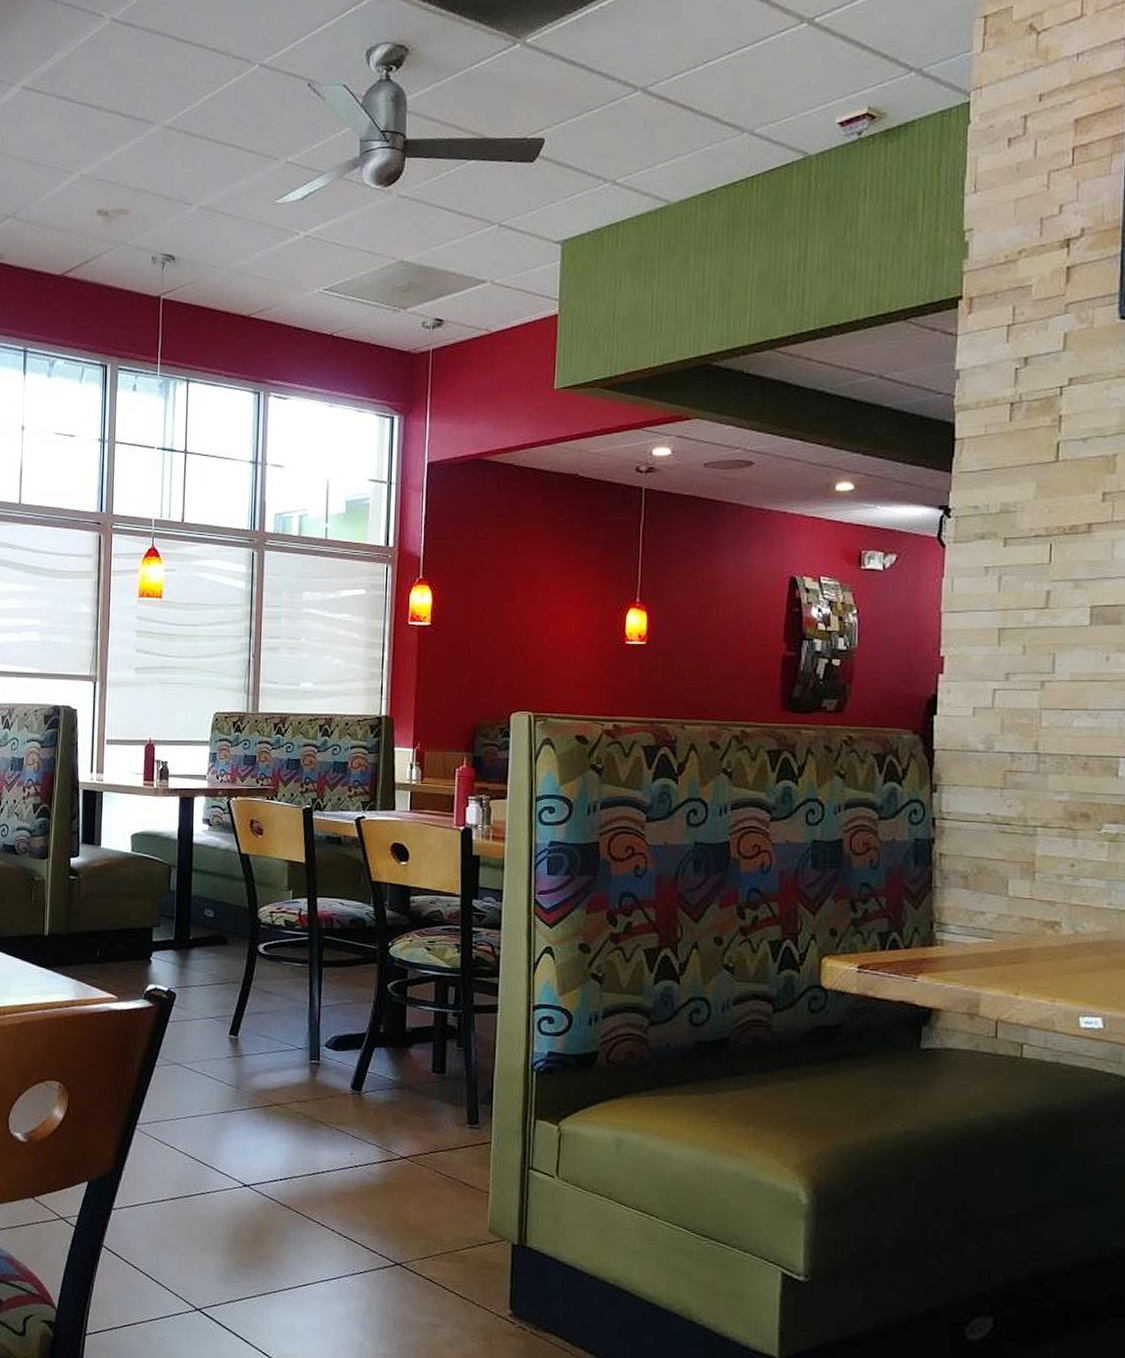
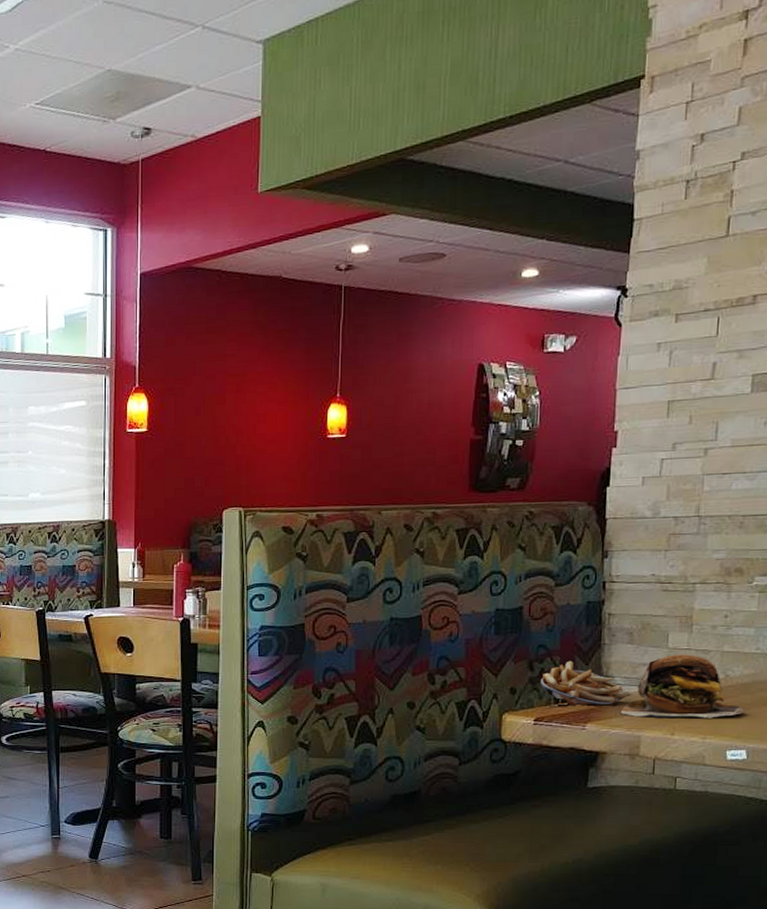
french fries: none [865,903,972,957] -> present [541,661,635,707]
burger: none [955,904,1101,980] -> present [620,655,747,720]

